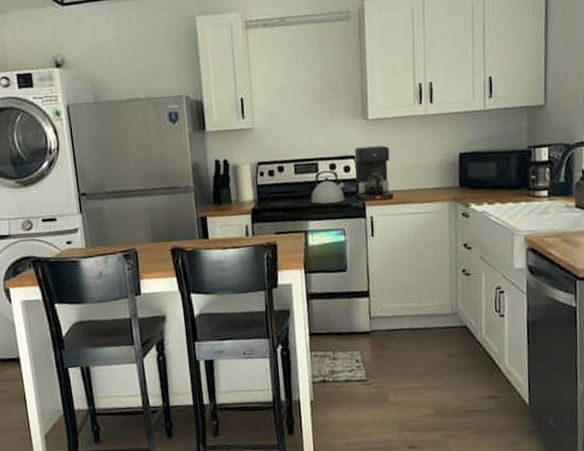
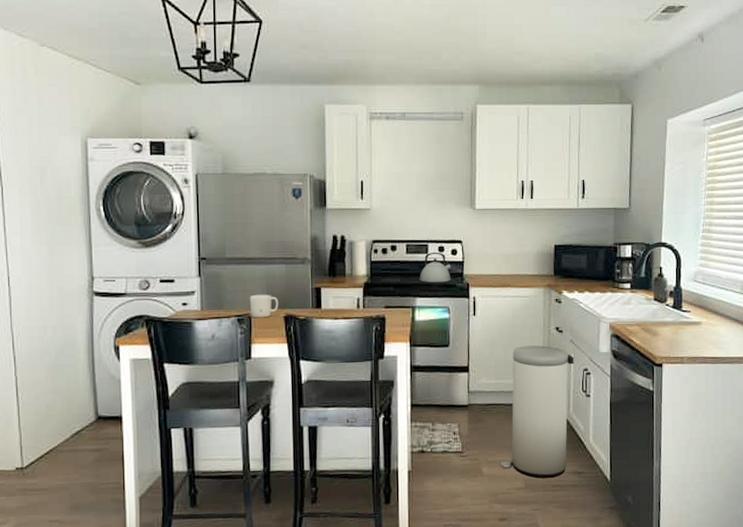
mug: none [133,227,165,253] -> present [249,294,279,318]
coffee maker: present [354,145,394,202] -> none [460,233,495,284]
pedal bin: none [406,264,485,405] -> present [499,345,574,479]

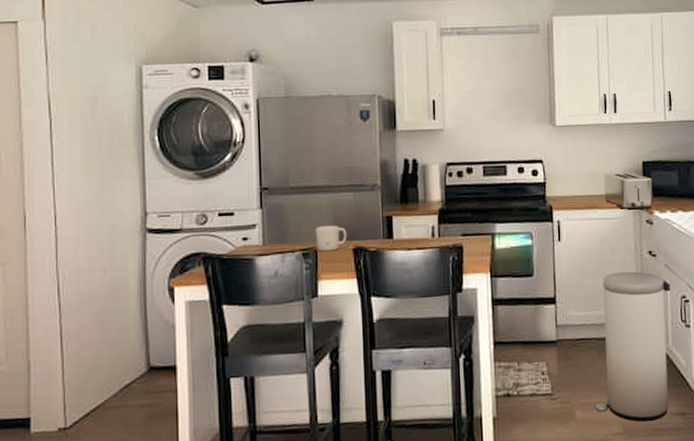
kettle: present [419,252,452,283] -> none [498,173,533,207]
toaster: none [517,254,563,289] -> present [604,172,653,210]

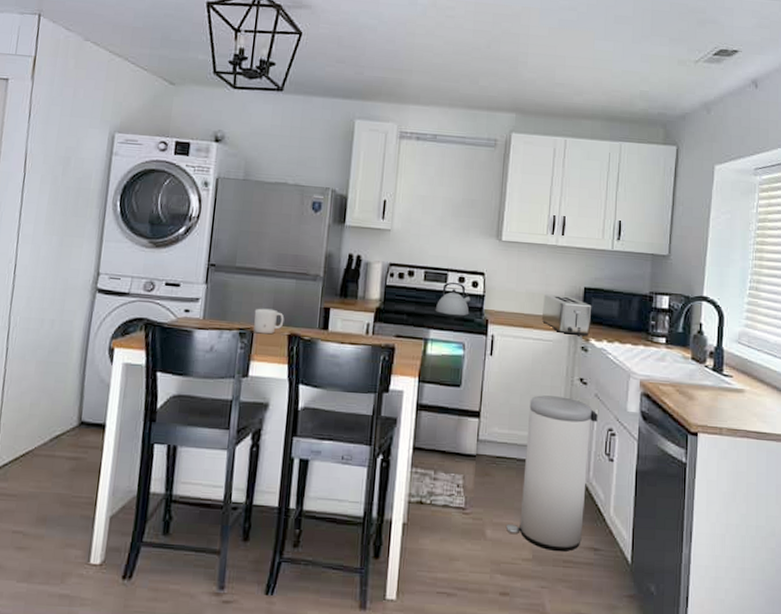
kettle: none [498,173,533,207] -> present [435,282,472,316]

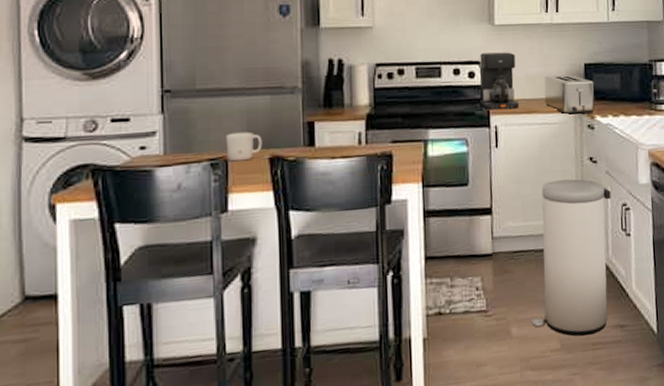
kettle: present [435,282,472,316] -> none [431,75,470,112]
coffee maker: none [479,265,518,323] -> present [479,52,519,111]

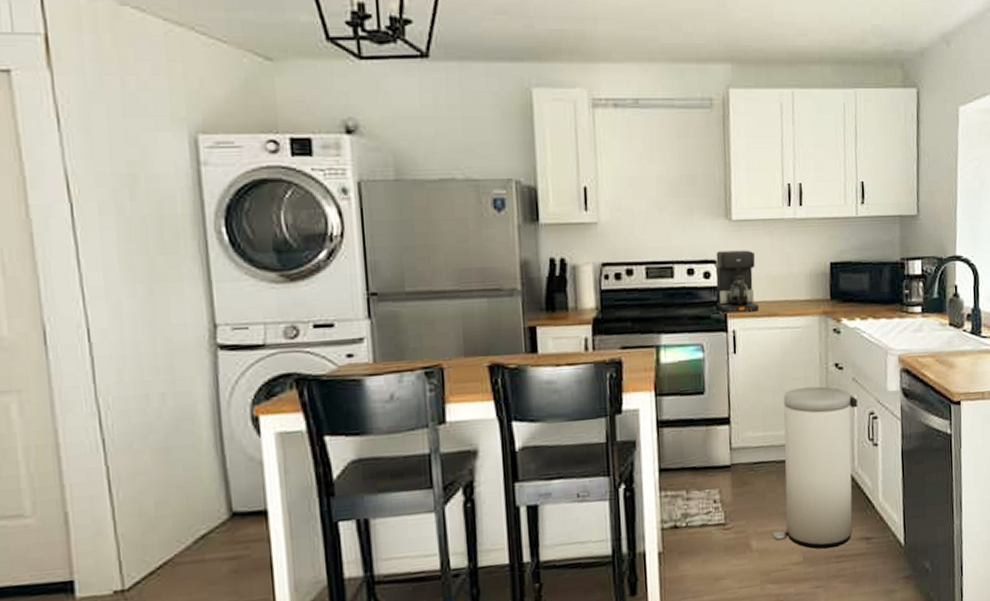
mug: present [225,131,263,162] -> none [440,337,481,370]
toaster: present [544,75,595,115] -> none [786,275,842,318]

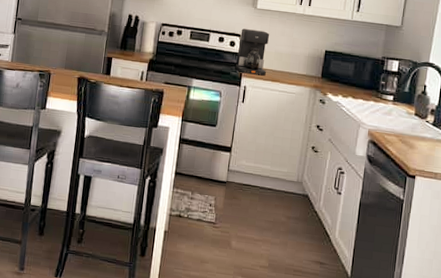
pedal bin: present [771,386,858,549] -> none [247,137,330,263]

